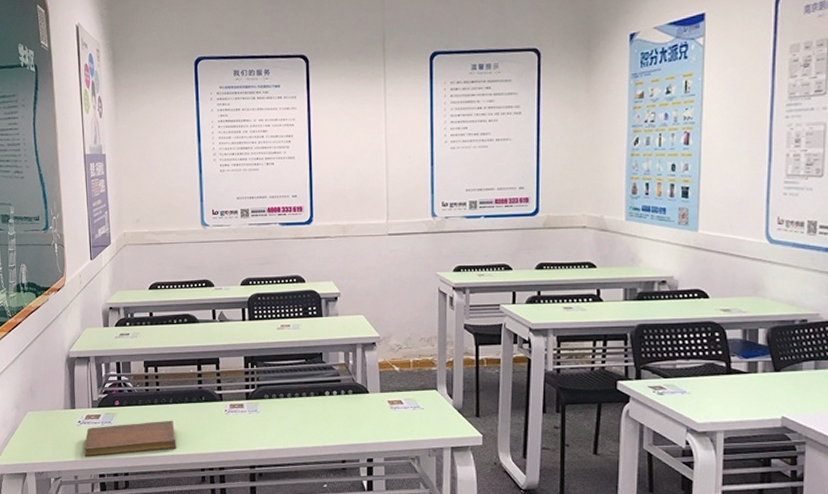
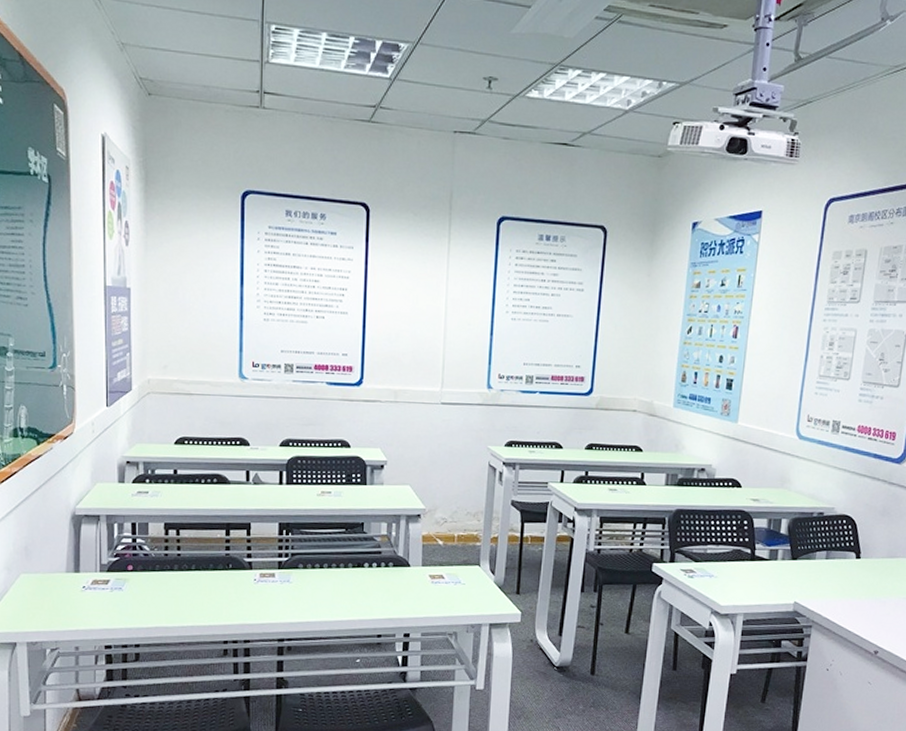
notebook: present [84,420,177,457] -> none [88,588,197,627]

